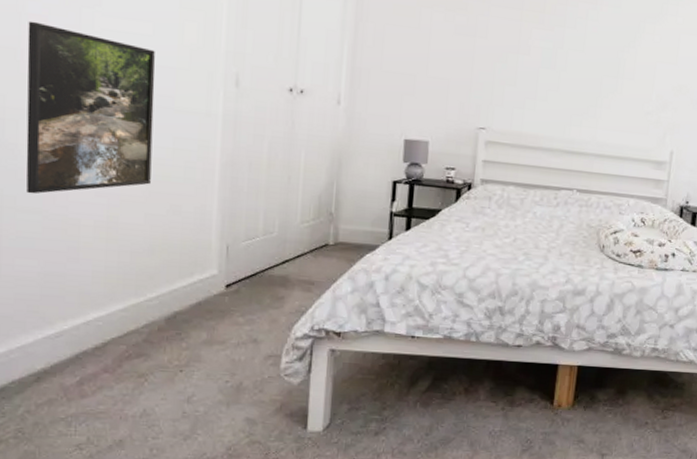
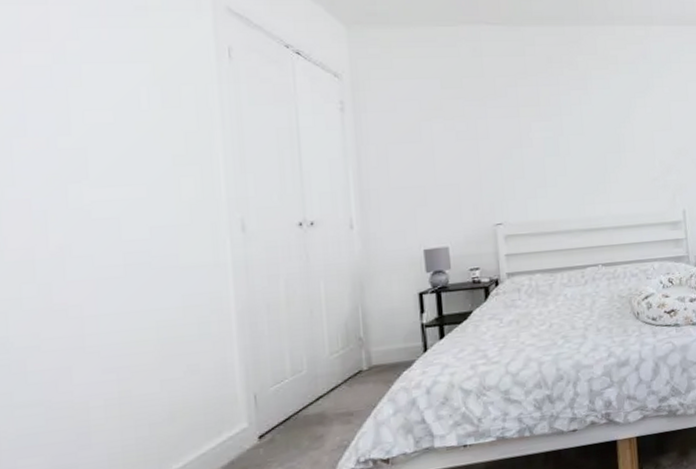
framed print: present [26,21,155,194] -> none [9,206,163,387]

